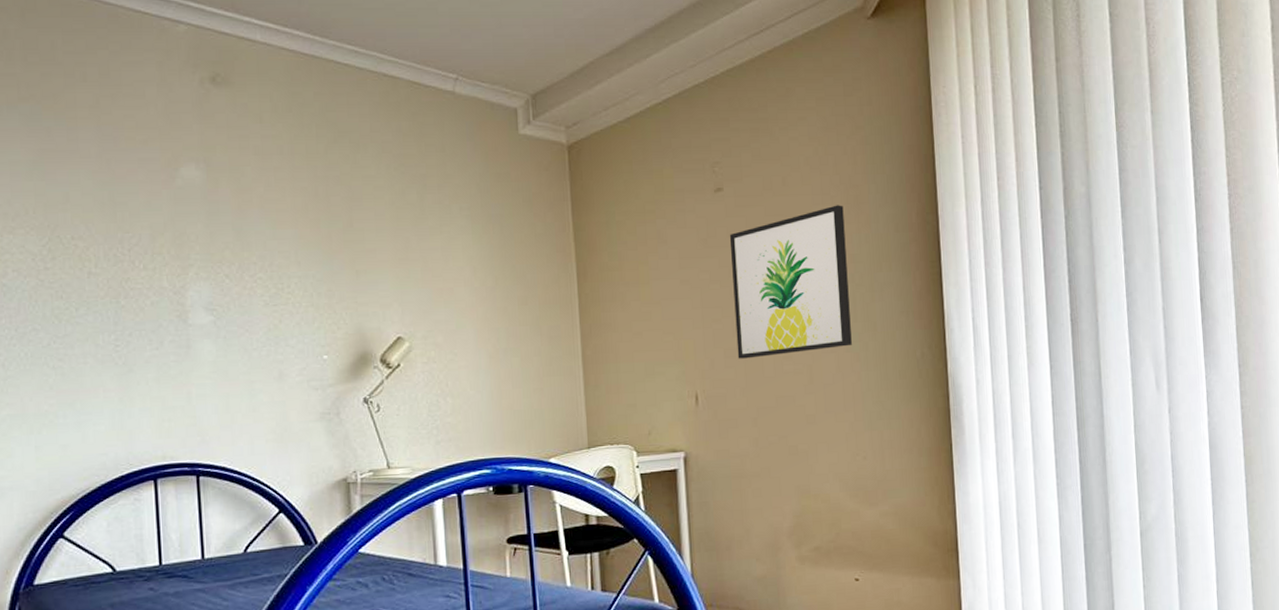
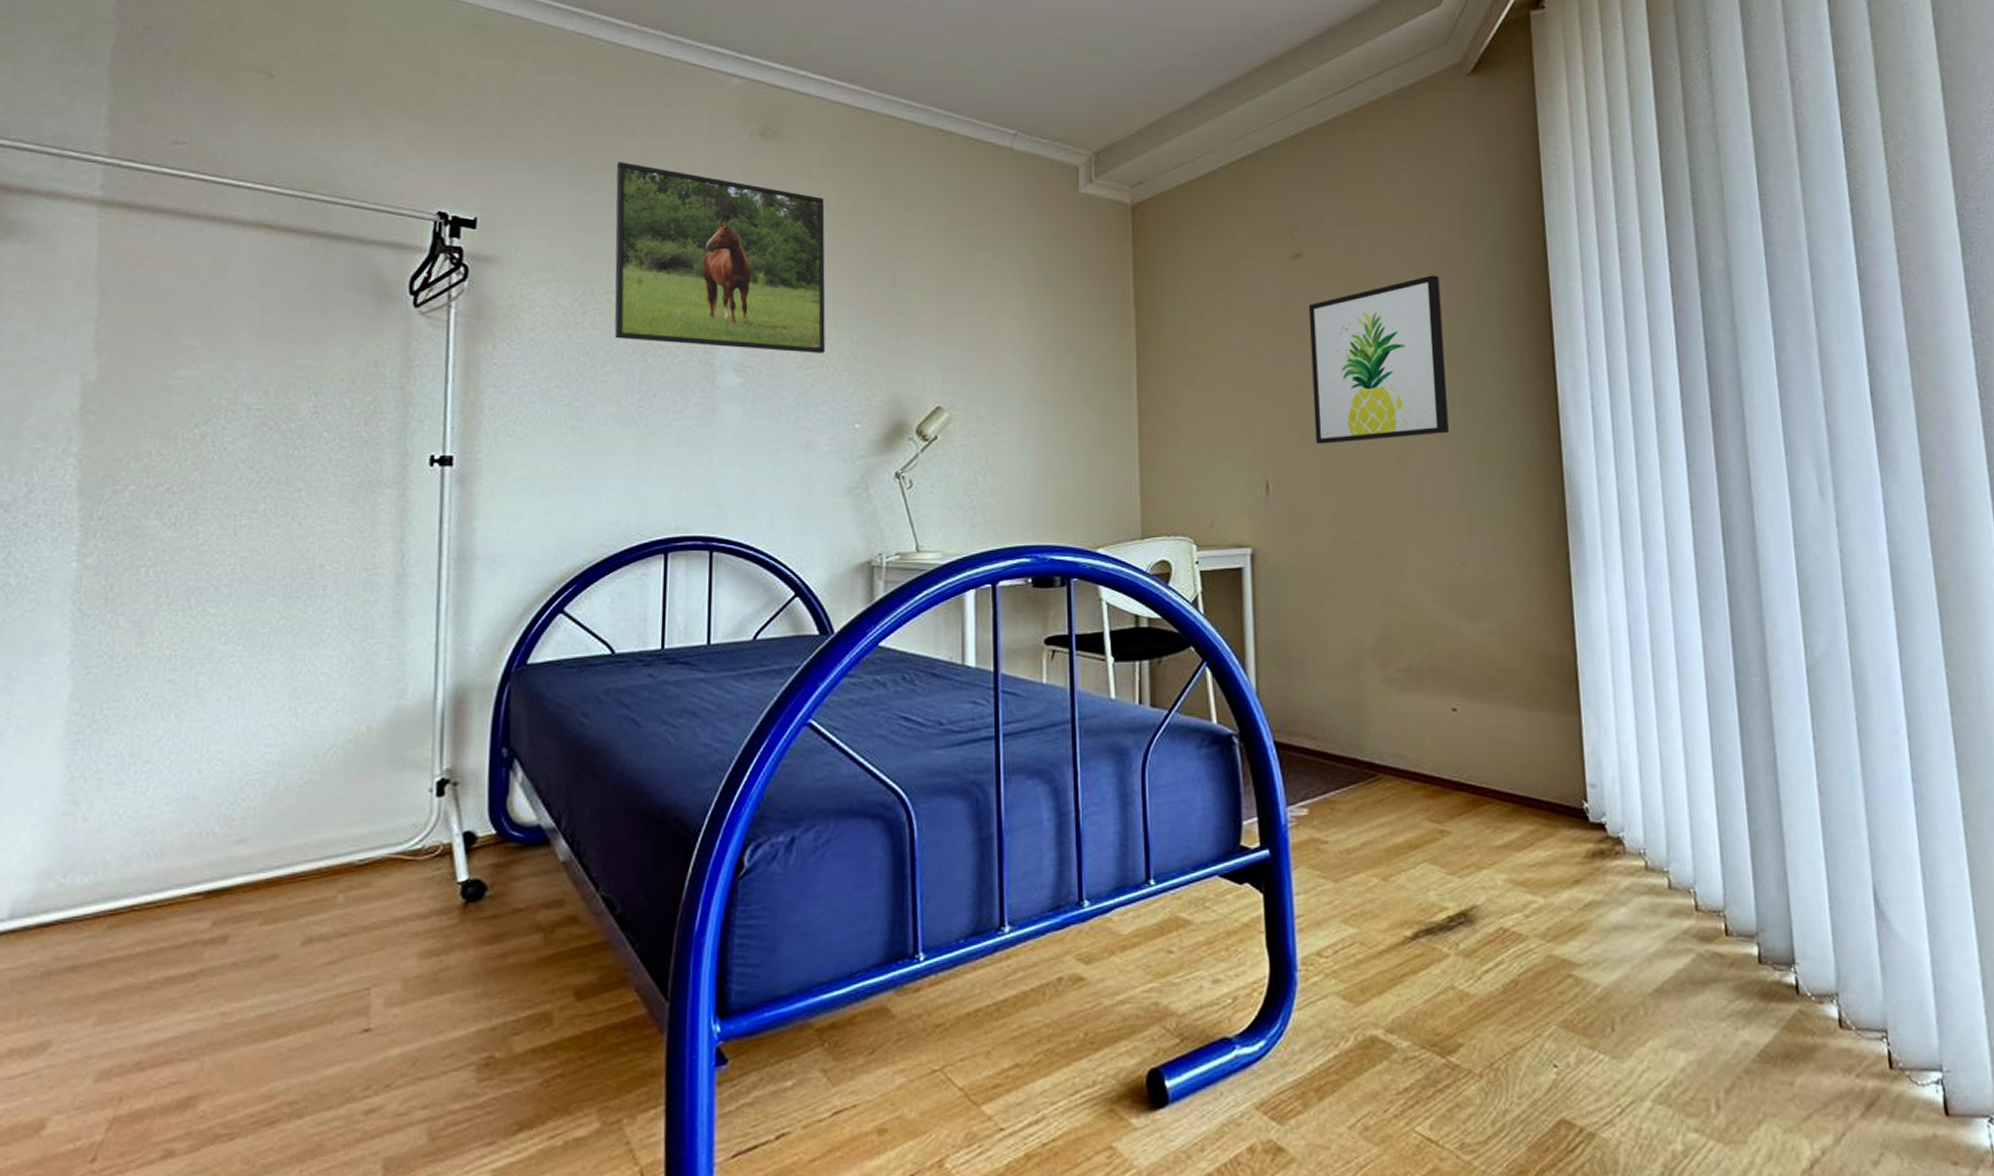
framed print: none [70,110,290,291] -> present [614,162,826,353]

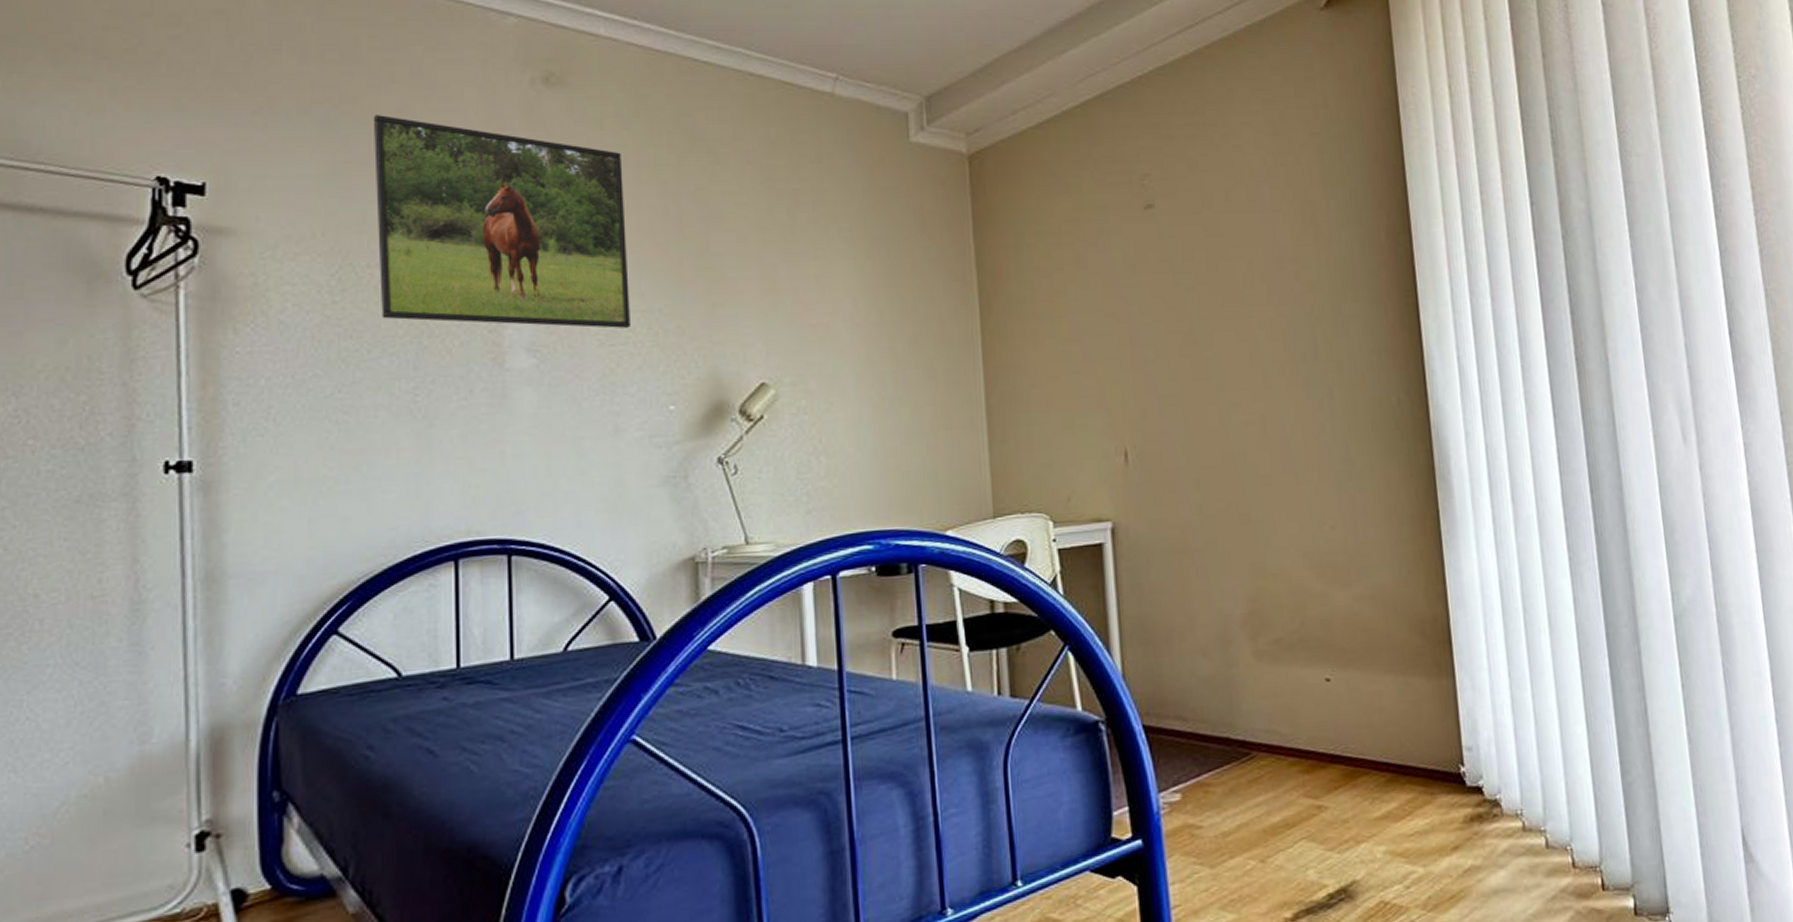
wall art: present [1308,275,1449,444] -> none [1162,223,1313,408]

